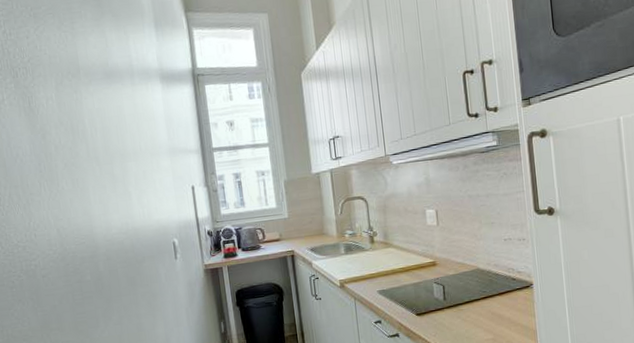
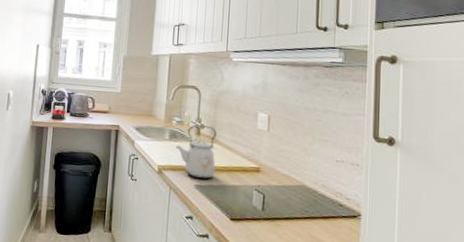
kettle: none [353,232,395,285] -> present [176,125,217,179]

